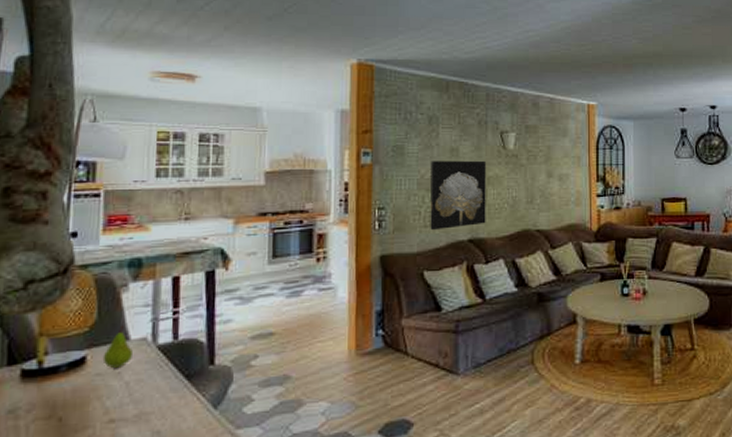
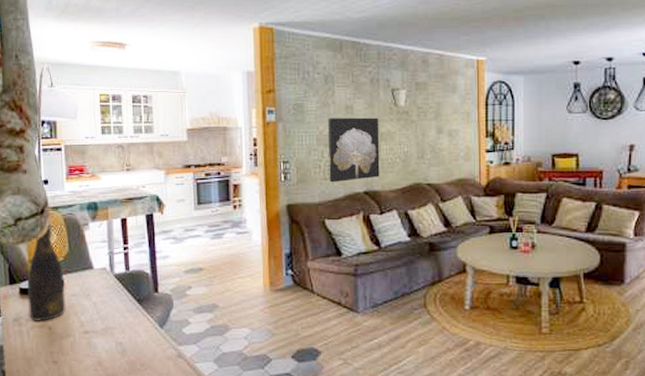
bottle: none [30,282,88,413] -> present [27,221,66,322]
fruit: present [102,326,133,368] -> none [75,258,97,290]

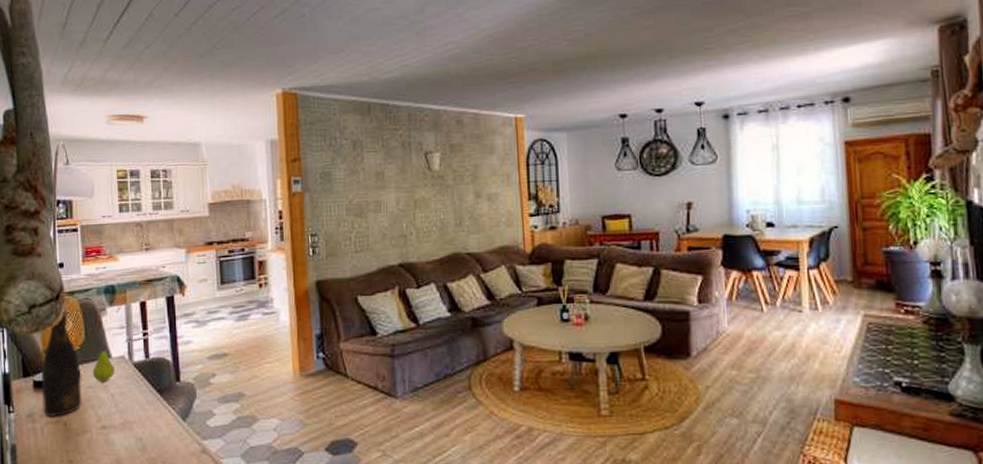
fruit: none [75,258,97,290] -> present [92,345,115,381]
wall art: present [328,117,380,183] -> none [358,183,415,256]

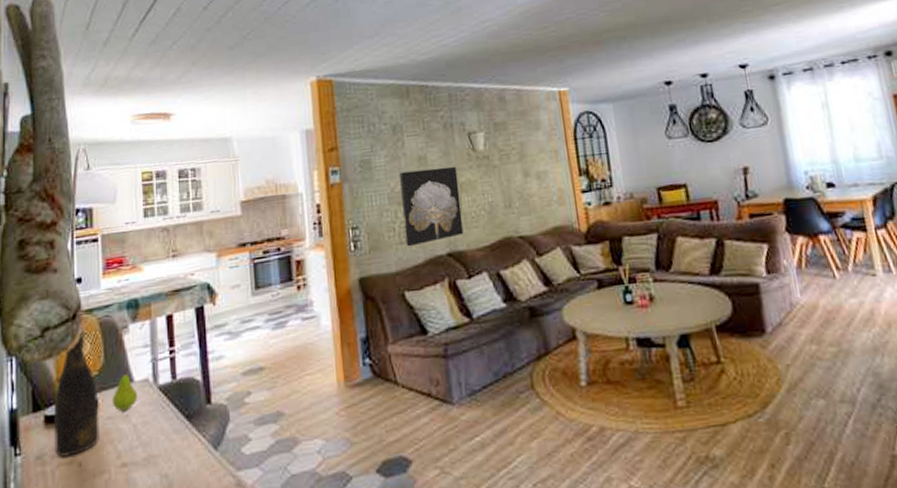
wall art: none [358,183,415,256] -> present [400,166,464,247]

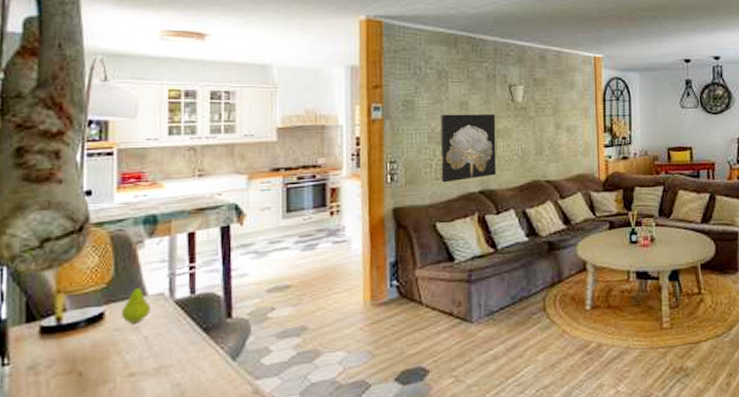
bottle: present [53,327,100,458] -> none [50,240,106,368]

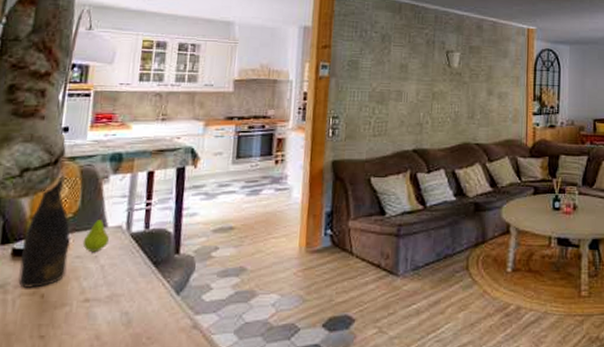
bottle: none [50,240,106,368] -> present [18,172,70,289]
wall art: present [441,113,496,183] -> none [378,75,433,140]

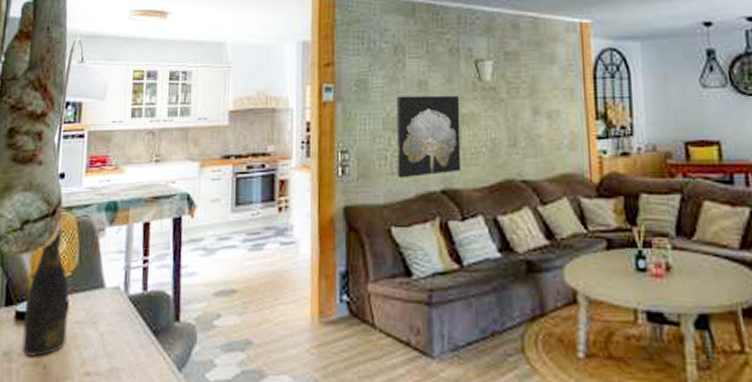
fruit: present [82,214,109,251] -> none [81,273,107,316]
wall art: none [378,75,433,140] -> present [397,95,461,179]

